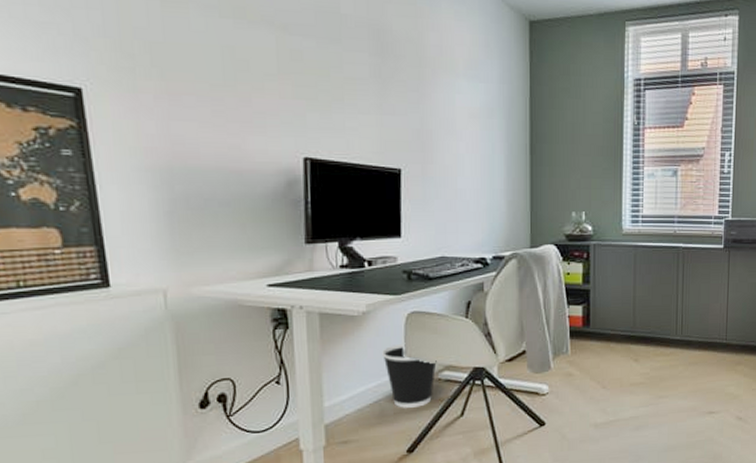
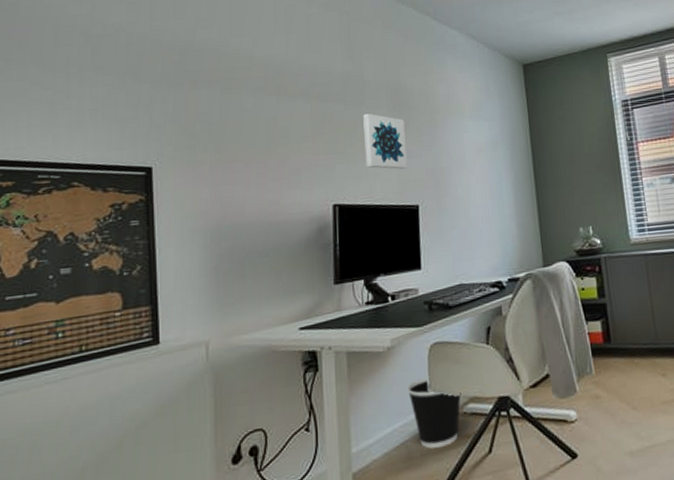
wall art: none [339,56,390,126] -> present [363,114,407,169]

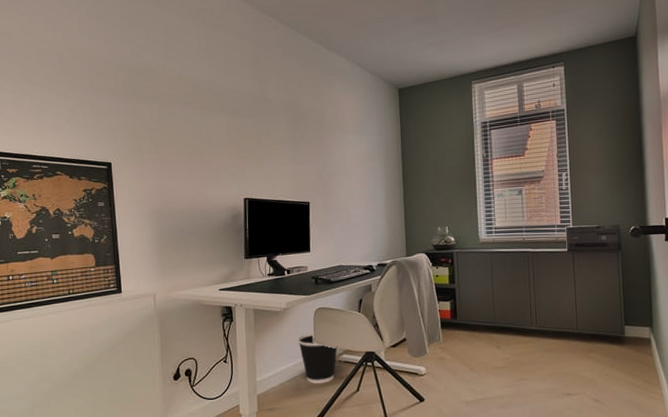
wall art: present [363,114,407,169] -> none [267,127,301,173]

